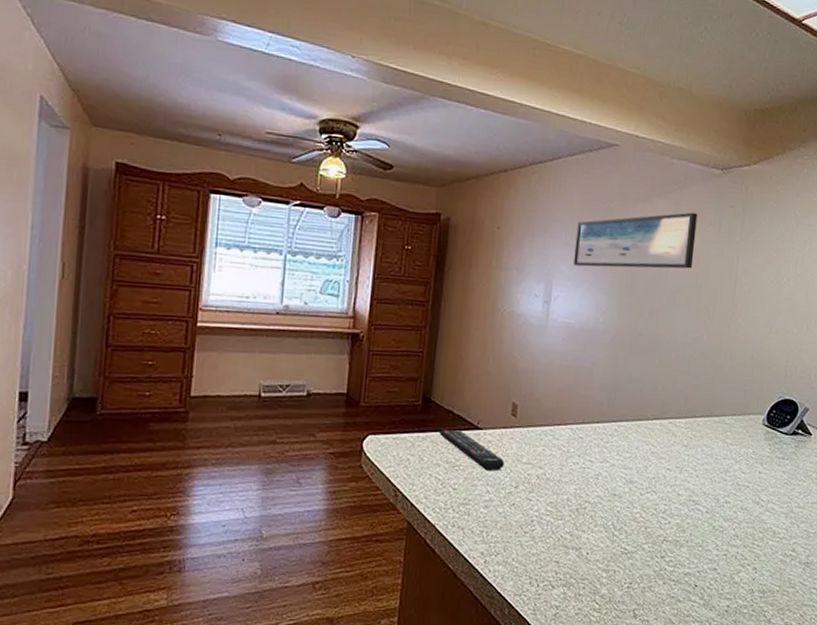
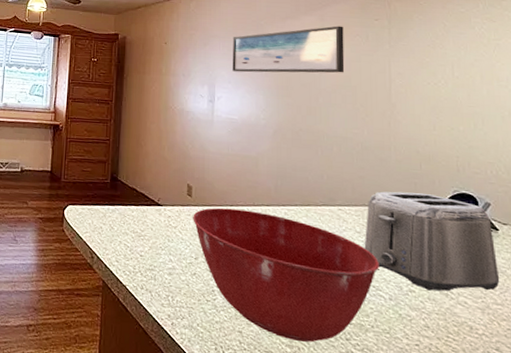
remote control: present [439,430,505,472] -> none [125,204,184,243]
mixing bowl: none [516,428,701,564] -> present [193,207,379,343]
toaster: none [689,400,807,500] -> present [364,191,500,292]

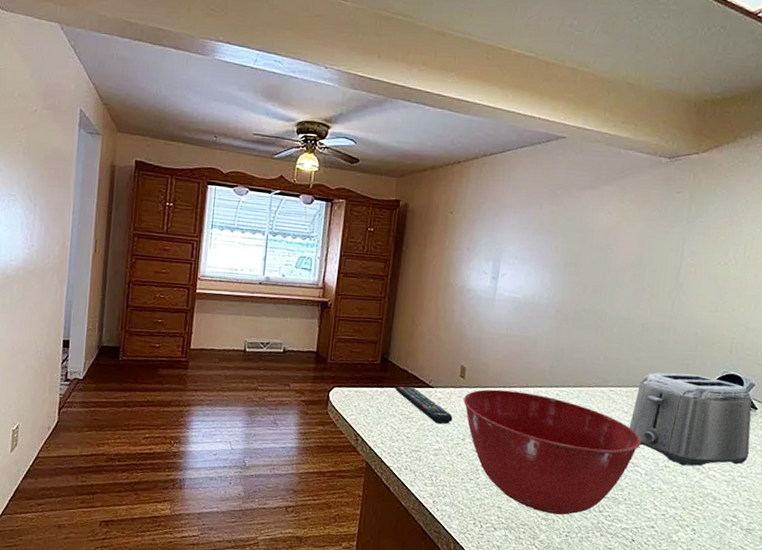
remote control: none [125,204,184,243] -> present [395,386,453,425]
wall art: present [232,26,345,73] -> none [520,198,644,250]

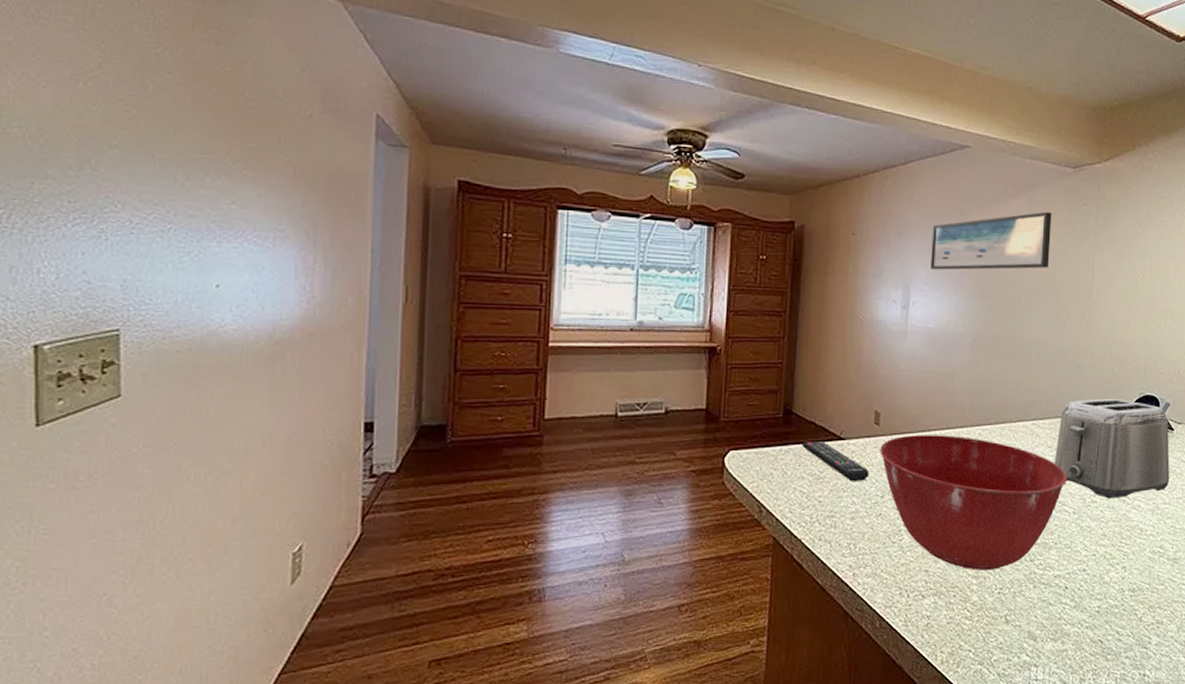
wall art: none [520,198,644,250] -> present [930,211,1052,270]

